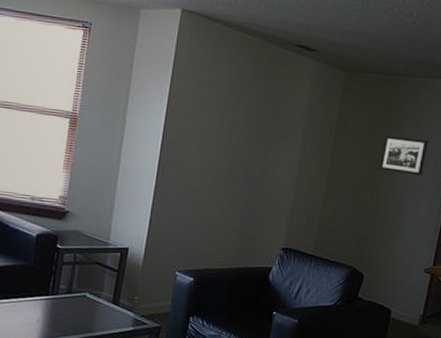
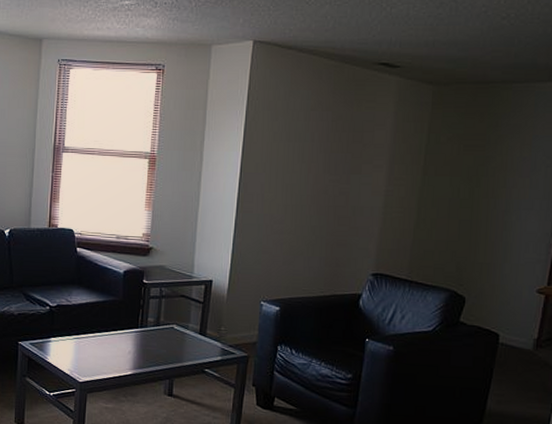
picture frame: present [379,136,429,176] -> none [478,149,536,189]

